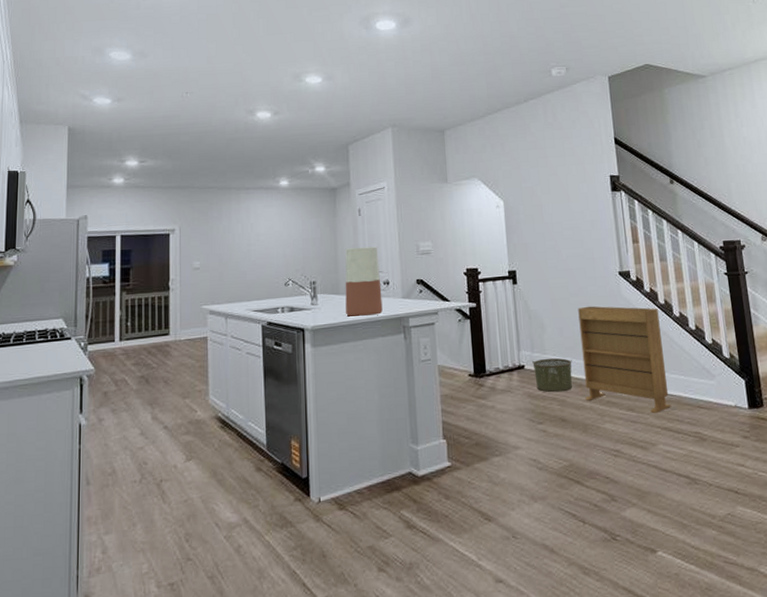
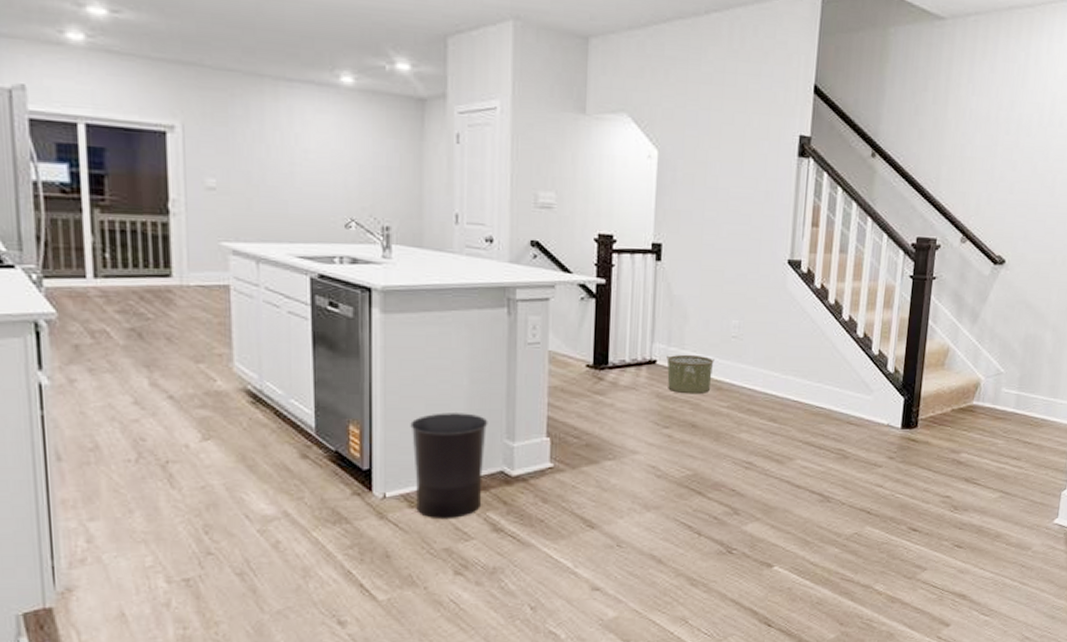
waste bin: none [337,423,396,518] -> present [410,413,488,518]
vase: present [344,246,383,317] -> none [431,187,482,281]
shoe rack: present [578,306,672,413] -> none [723,297,825,426]

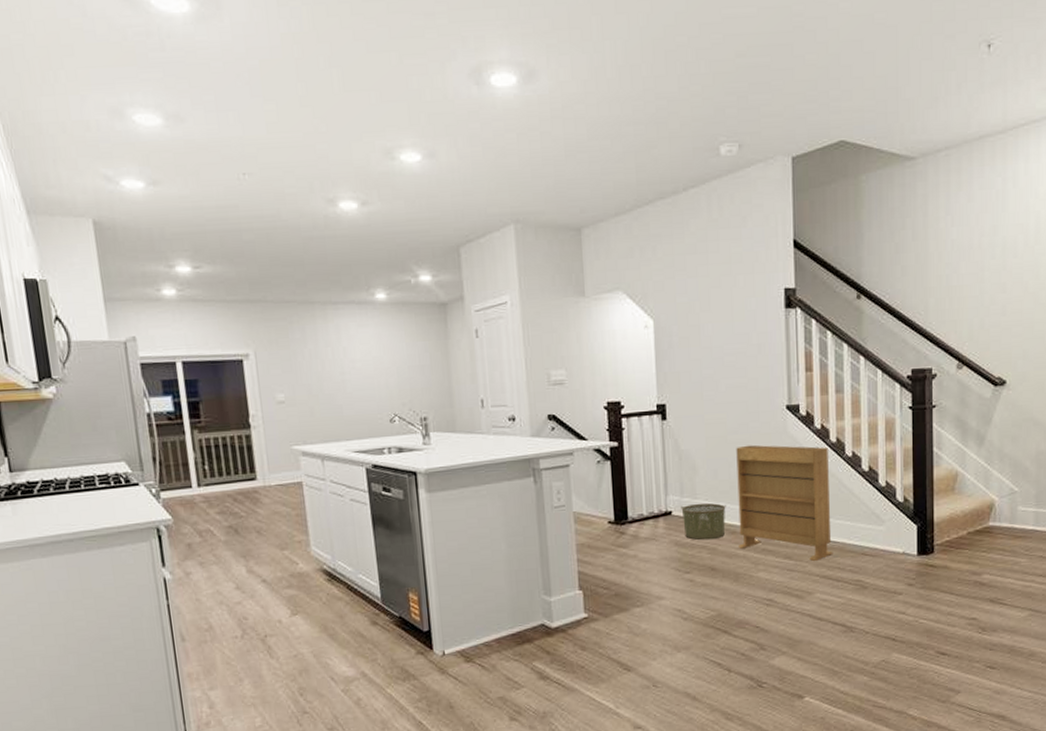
waste bin: present [410,413,488,518] -> none [460,574,527,670]
shoe rack: none [723,297,825,426] -> present [736,445,833,561]

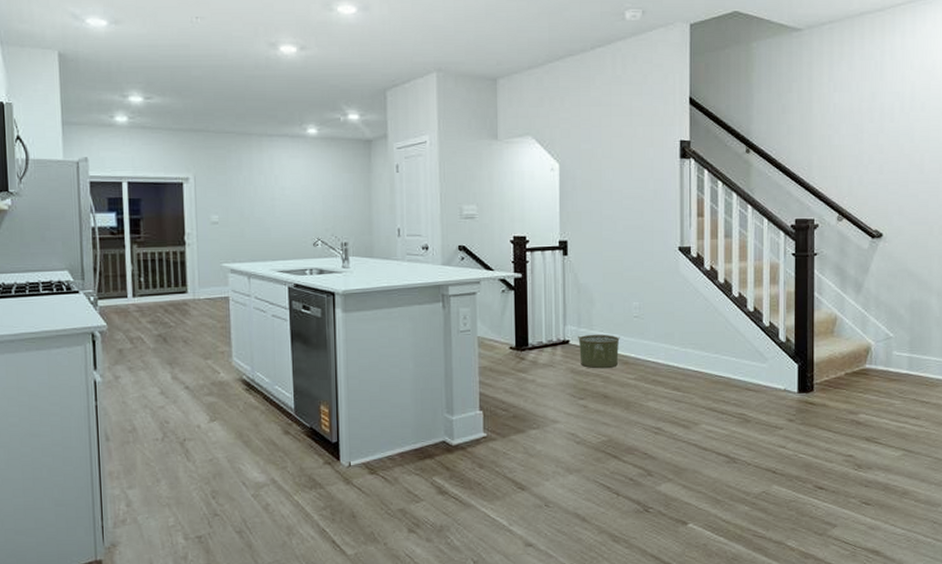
shoe rack: present [736,445,833,561] -> none [630,282,719,393]

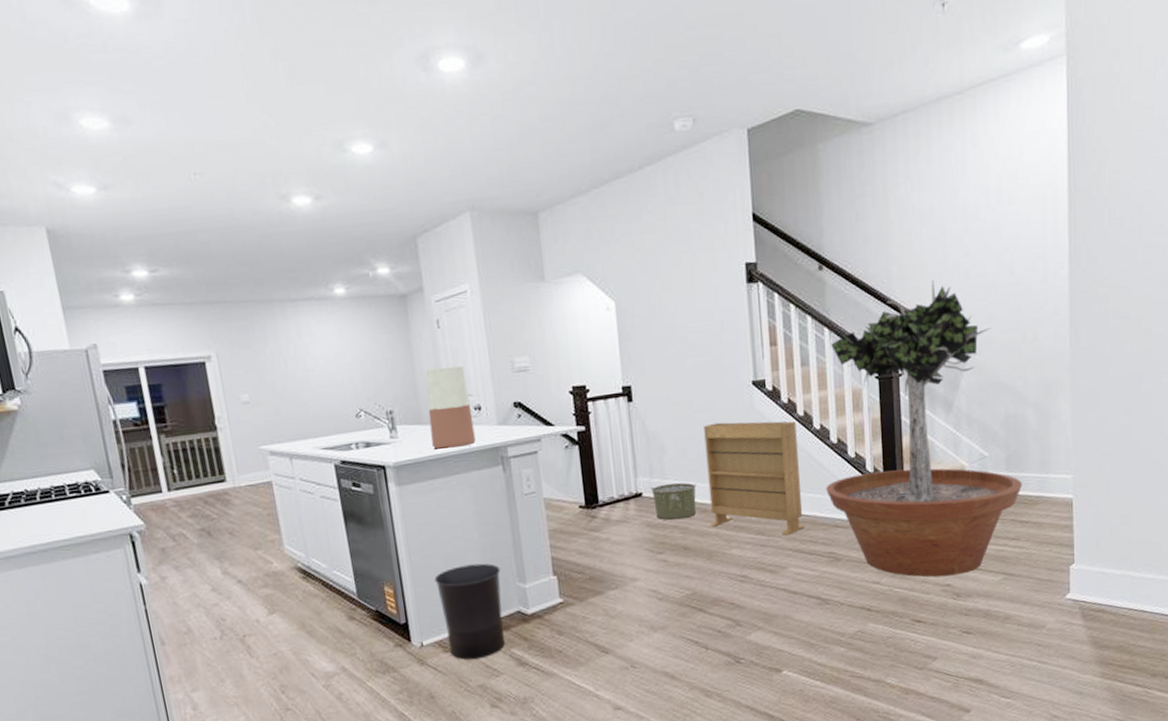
waste bin: none [368,392,431,483] -> present [434,563,505,659]
vase: none [379,208,420,283] -> present [424,365,476,450]
shoe rack: none [630,282,719,393] -> present [703,421,805,536]
potted tree: none [740,171,925,447] -> present [826,280,1023,577]

